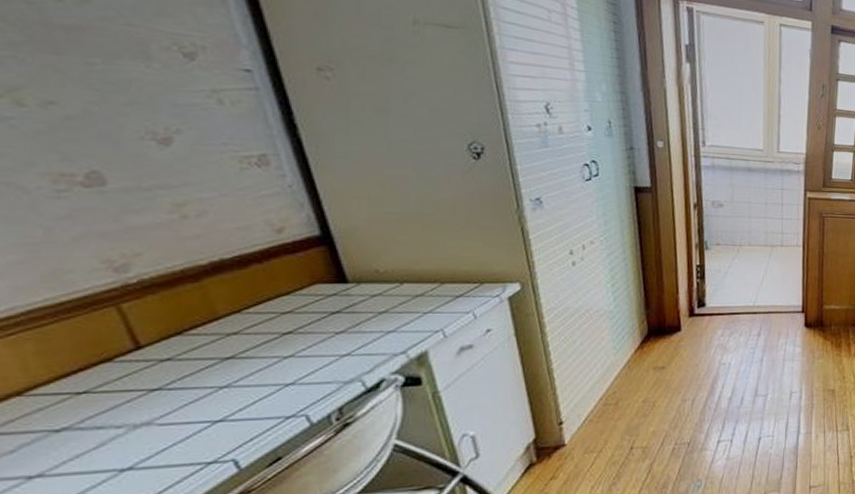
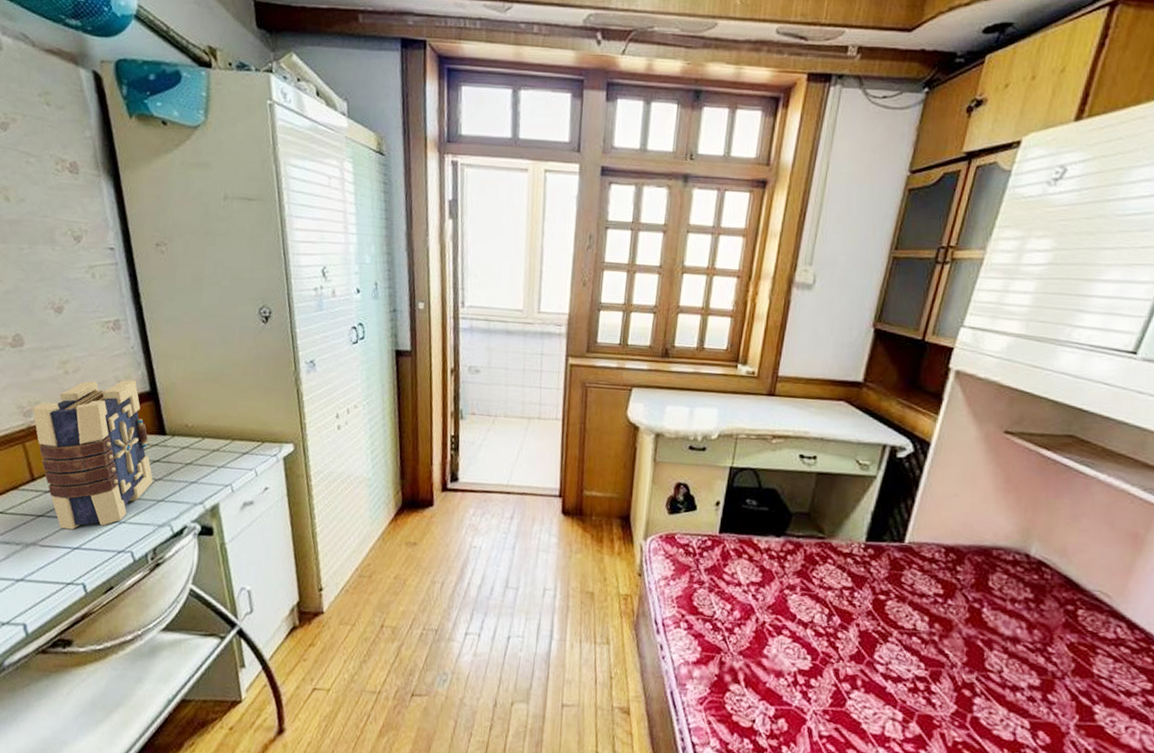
book: none [130,223,332,401] -> present [32,380,153,530]

